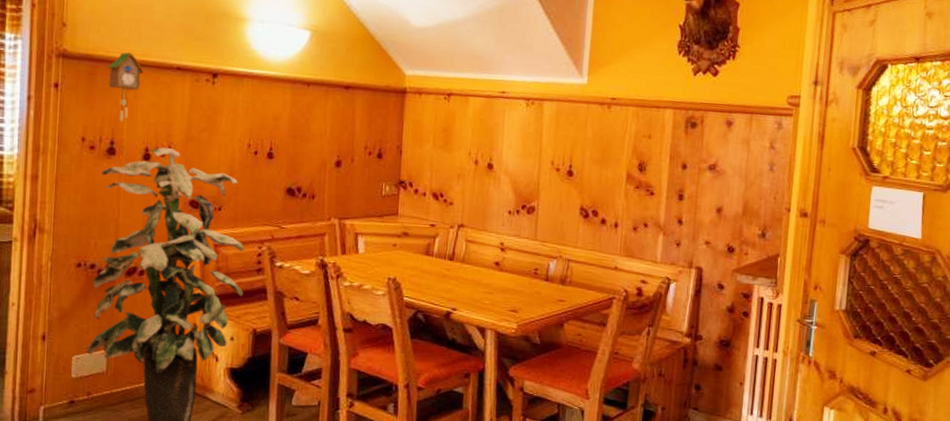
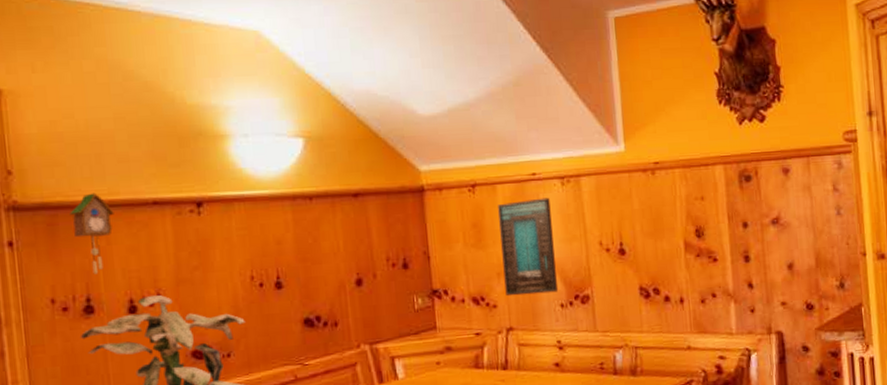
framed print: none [462,114,514,200] -> present [498,197,559,297]

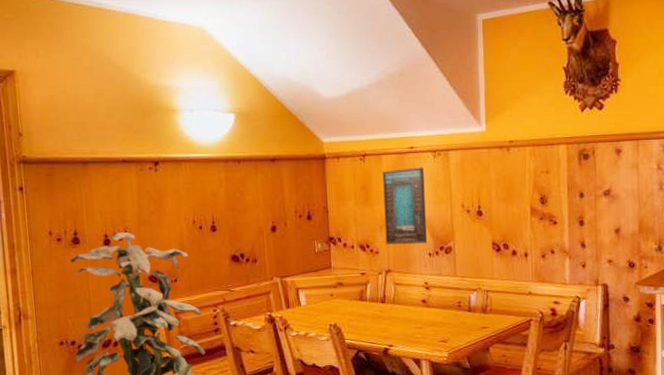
cuckoo clock: present [69,193,114,274] -> none [63,152,95,214]

